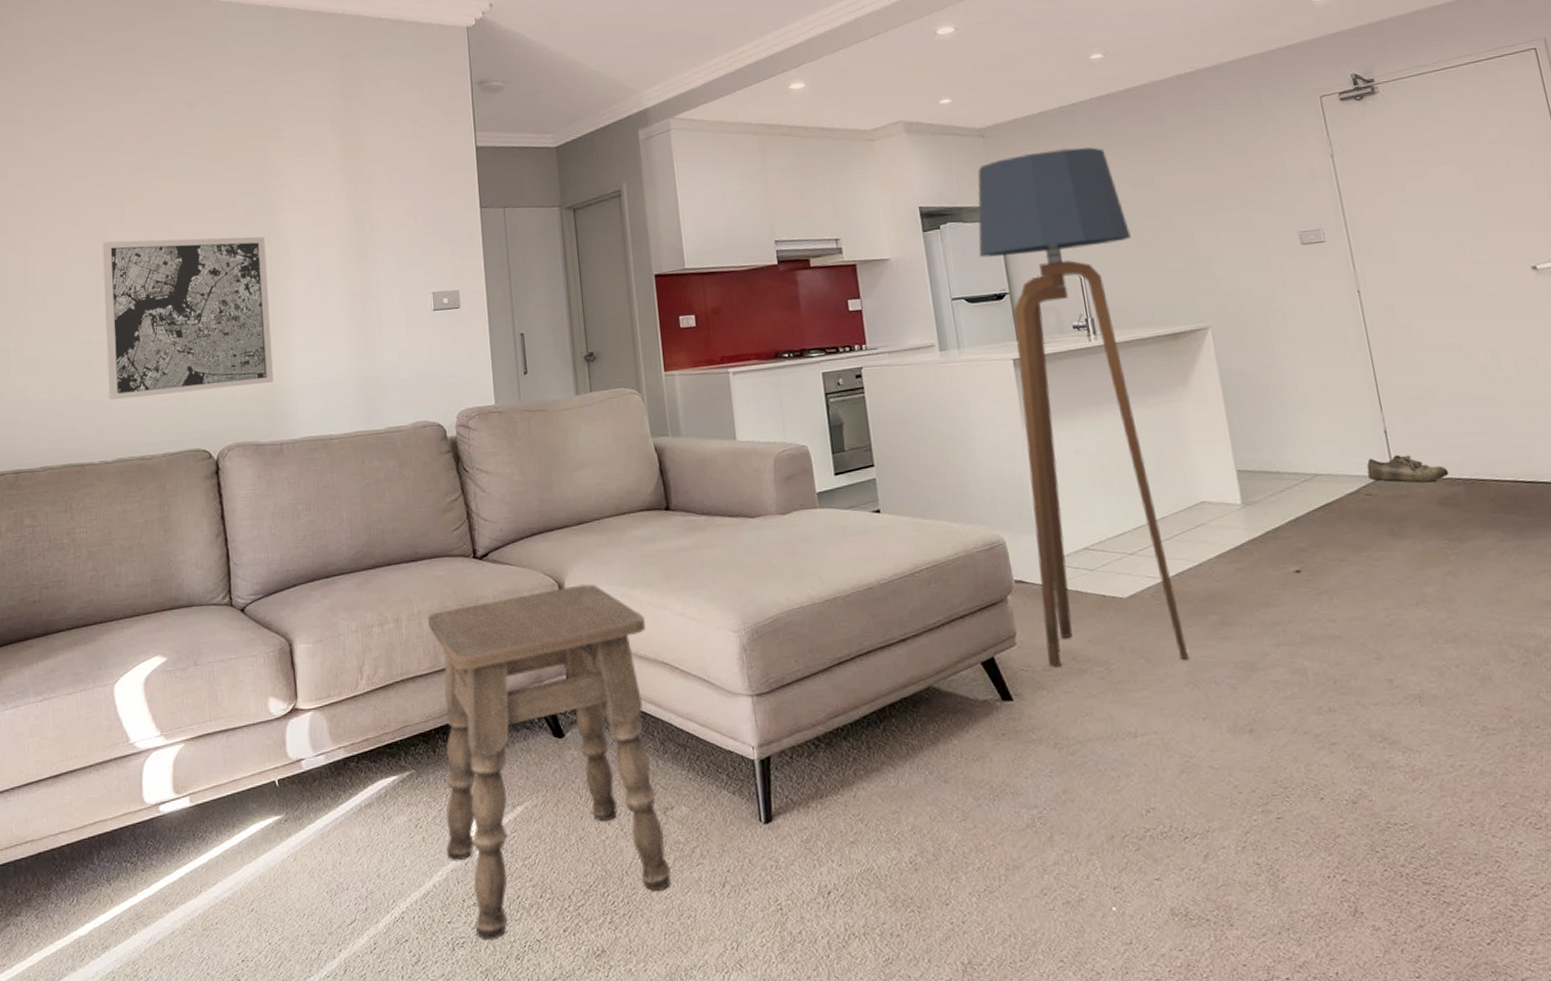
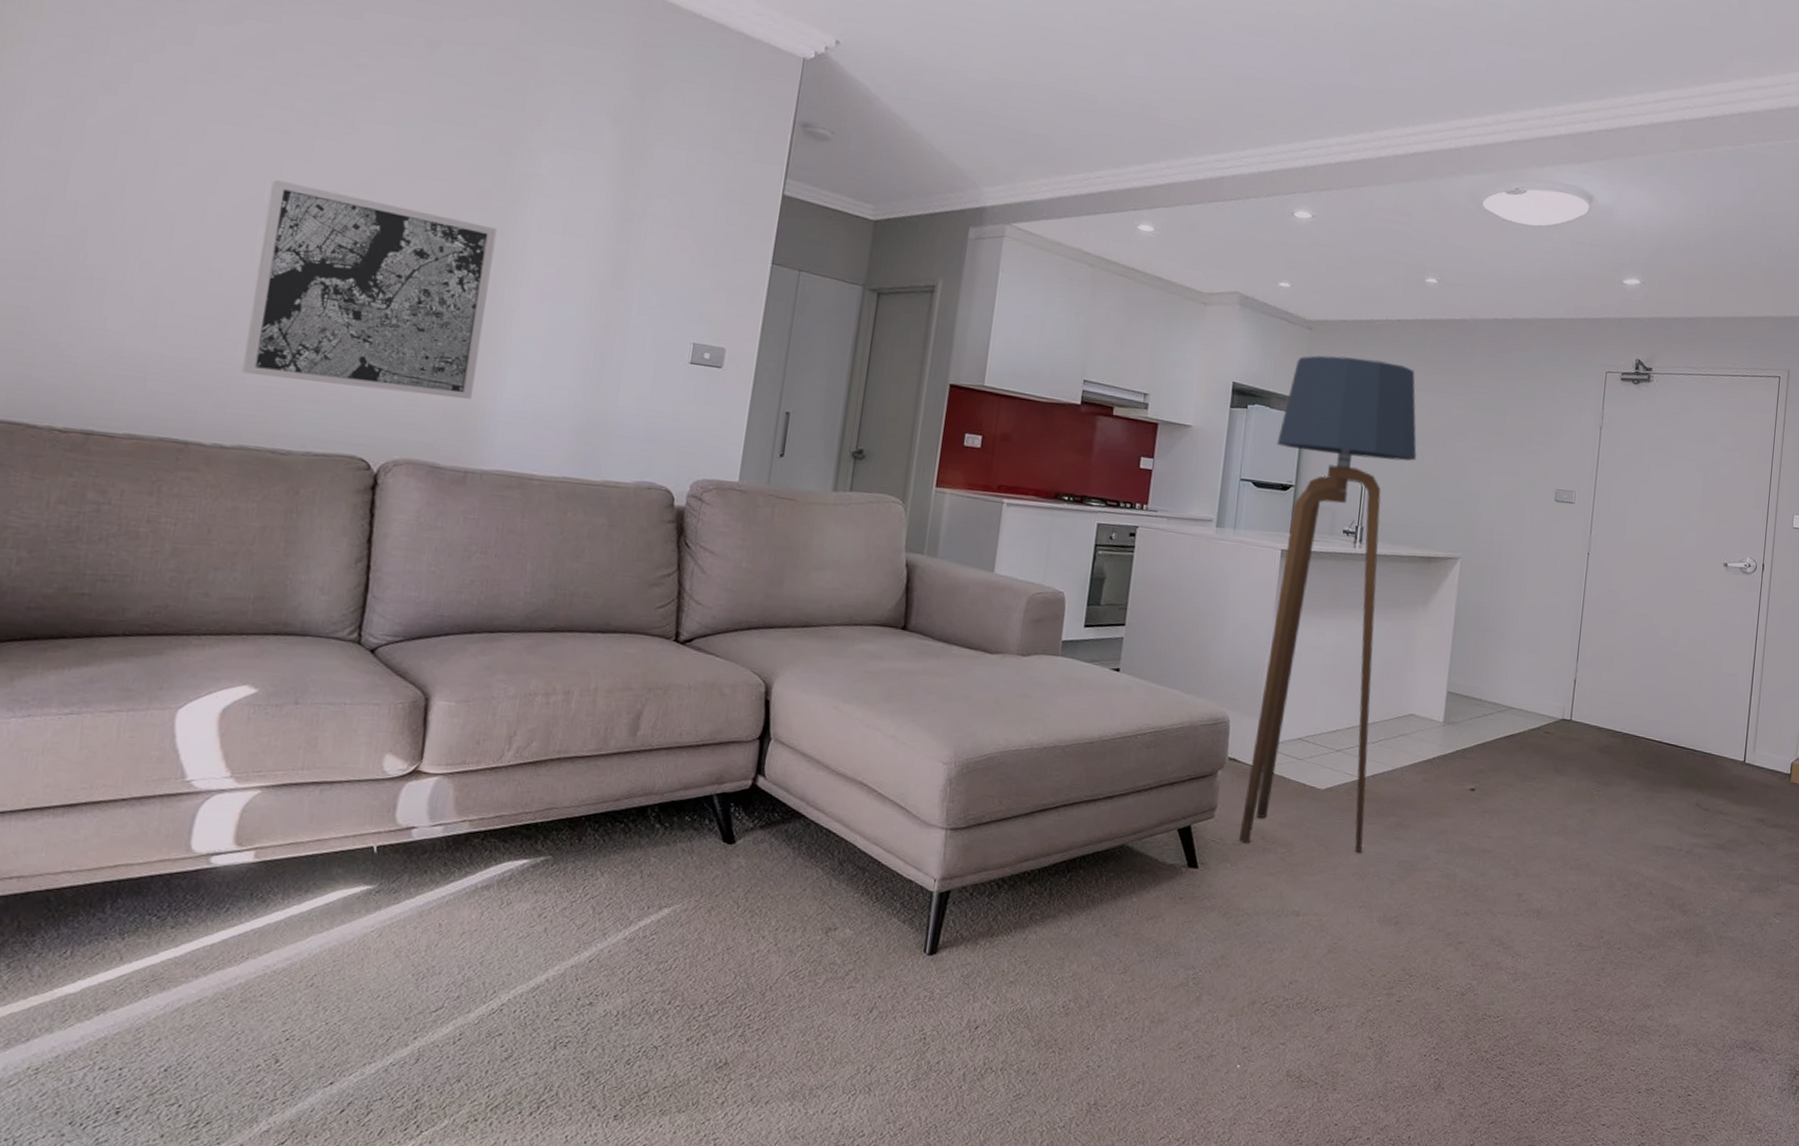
side table: present [427,584,671,940] -> none [569,689,853,1042]
shoe: present [1366,454,1449,483] -> none [1551,701,1614,730]

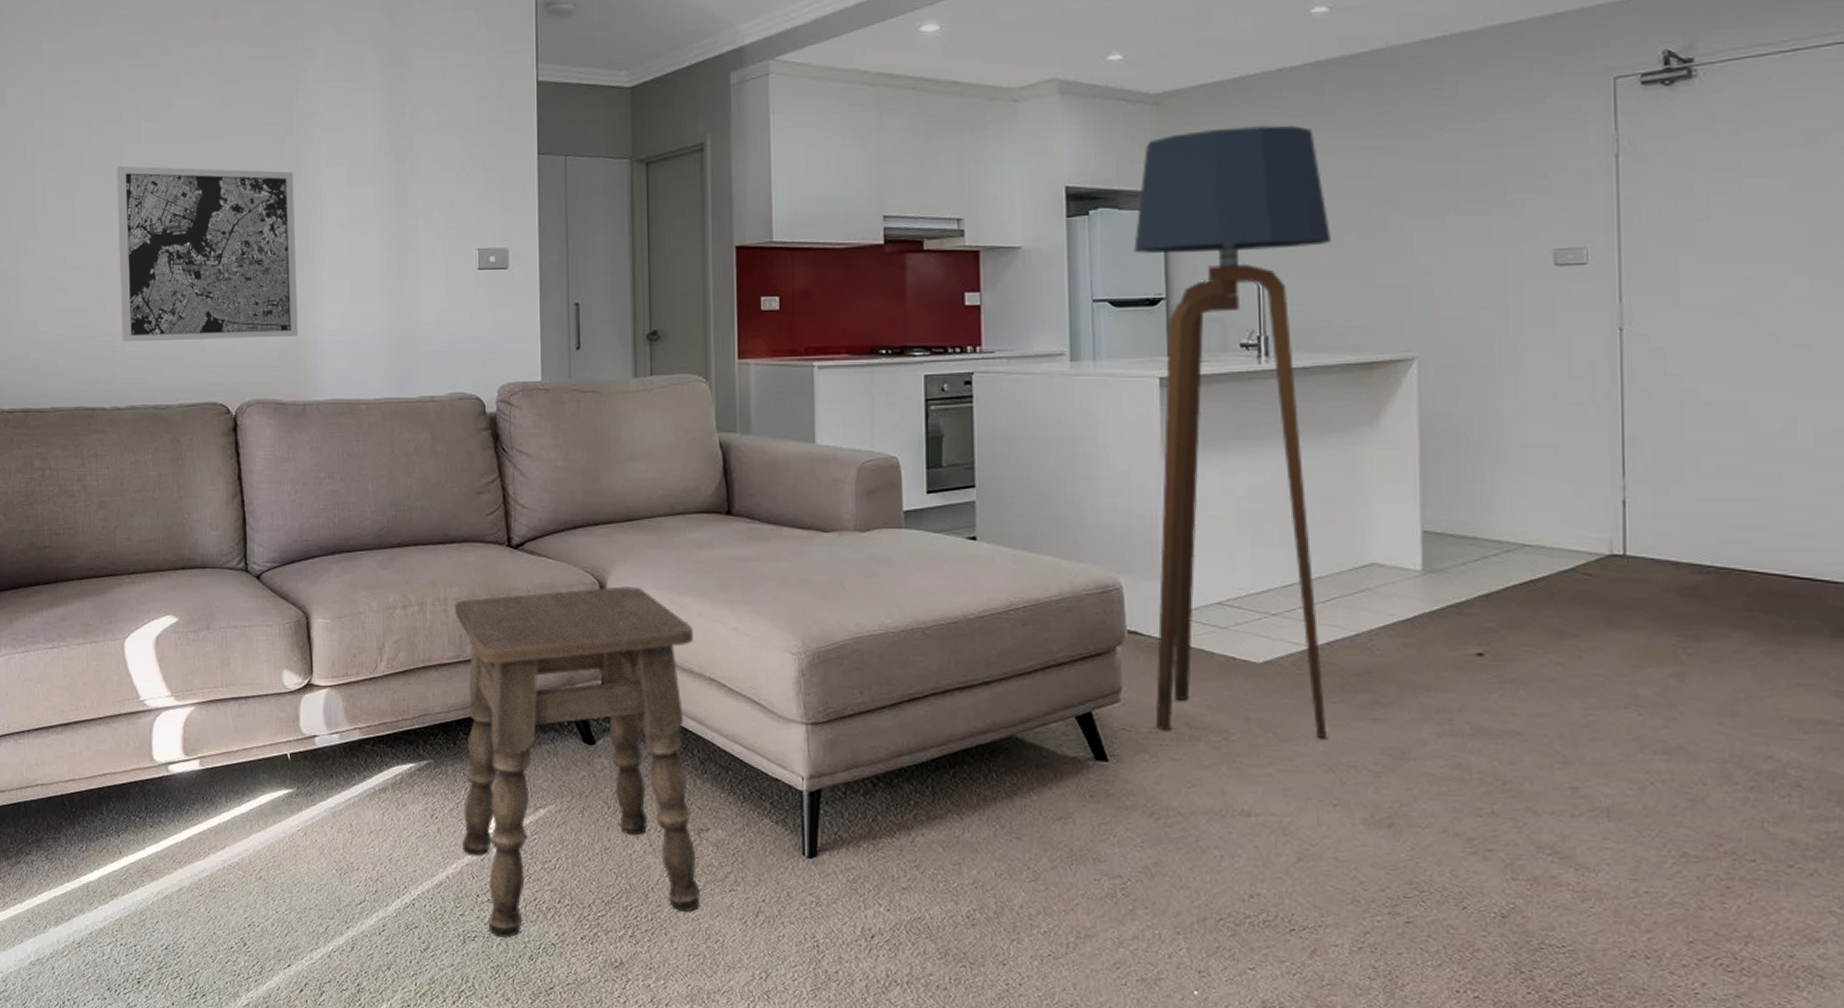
side table: none [569,689,853,1042] -> present [454,586,700,938]

